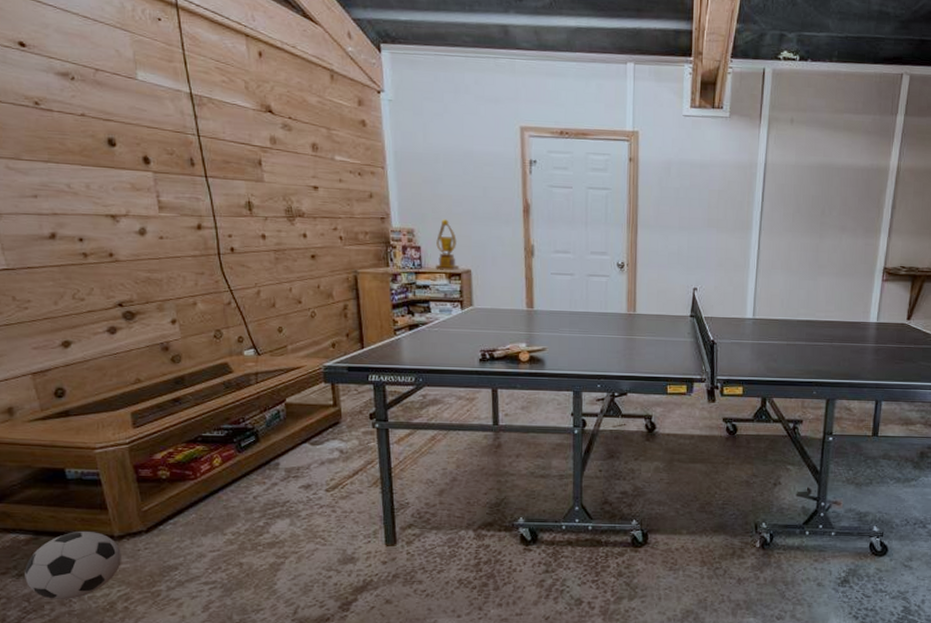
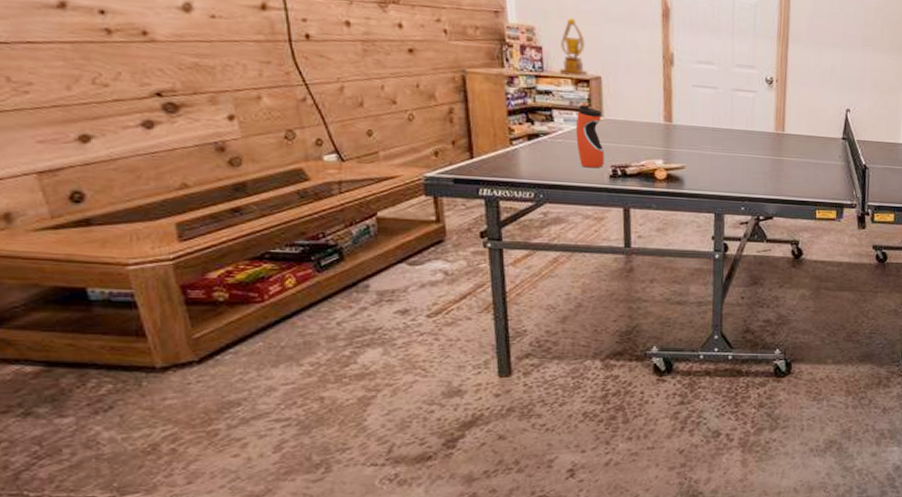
soccer ball: present [25,532,121,600] -> none [34,362,166,443]
water bottle: none [450,293,475,353] -> present [576,101,605,168]

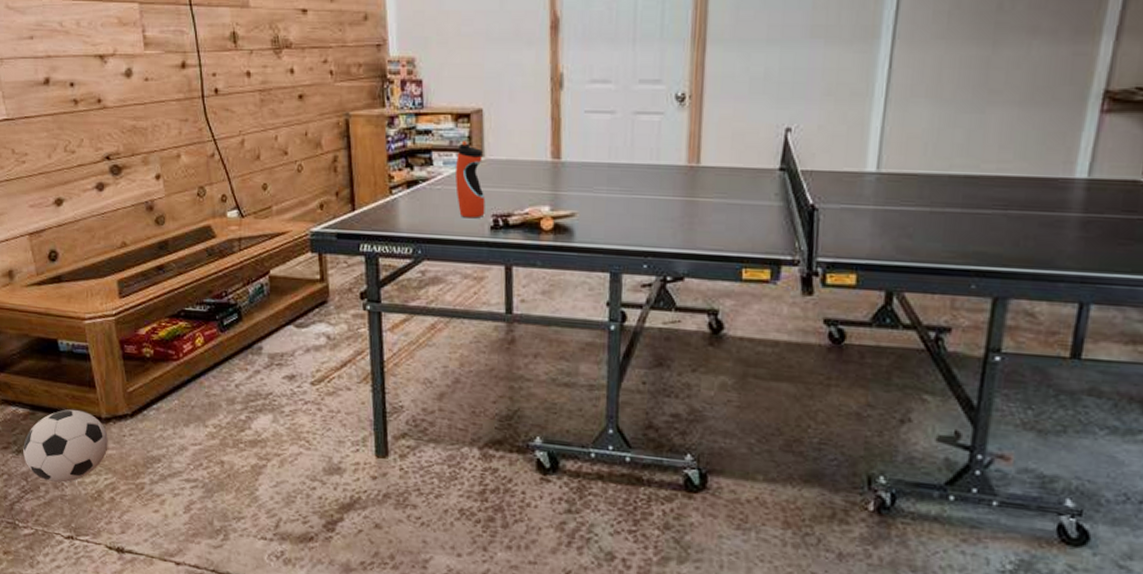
soccer ball: none [34,362,166,443] -> present [23,409,108,483]
award: present [560,18,588,77] -> none [440,43,469,110]

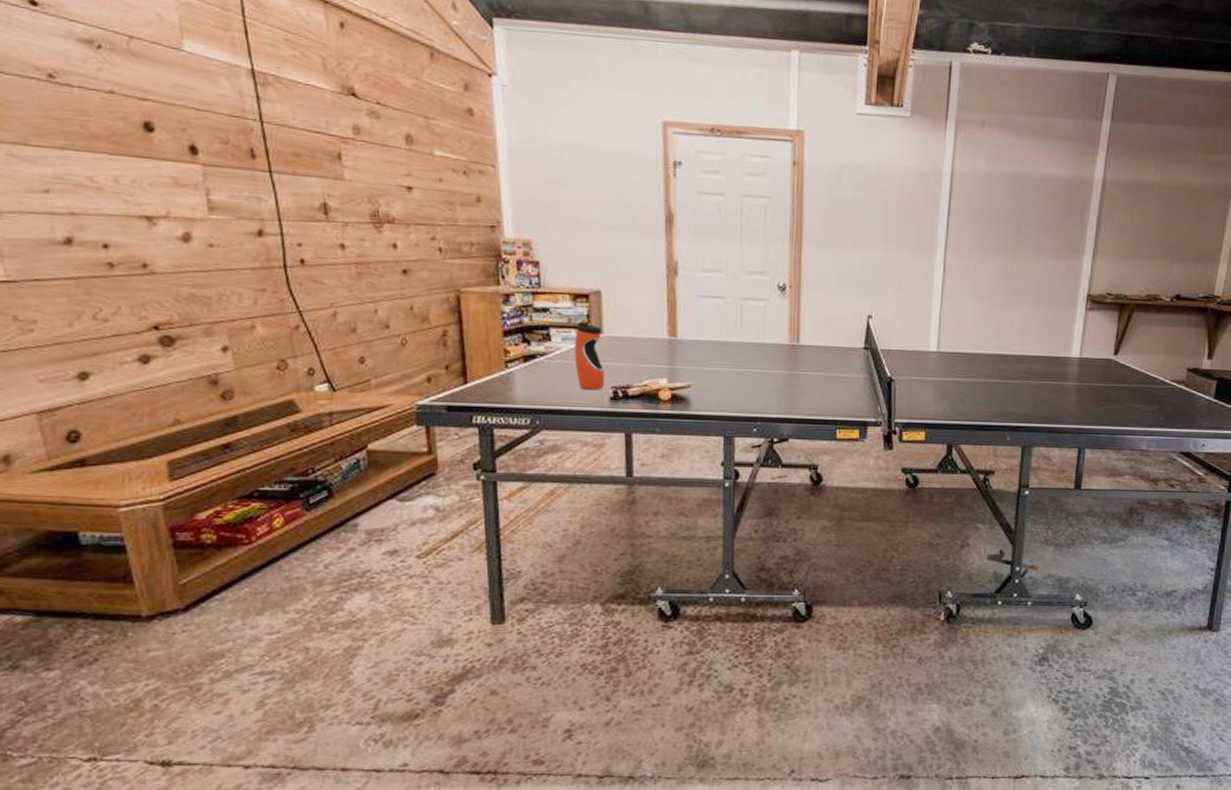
soccer ball: present [23,409,108,483] -> none [21,611,151,698]

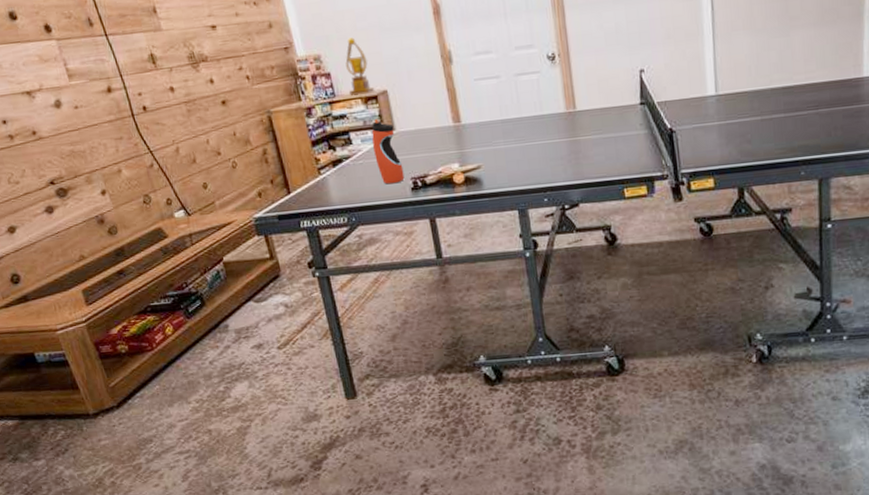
award: none [558,229,588,291] -> present [345,37,375,96]

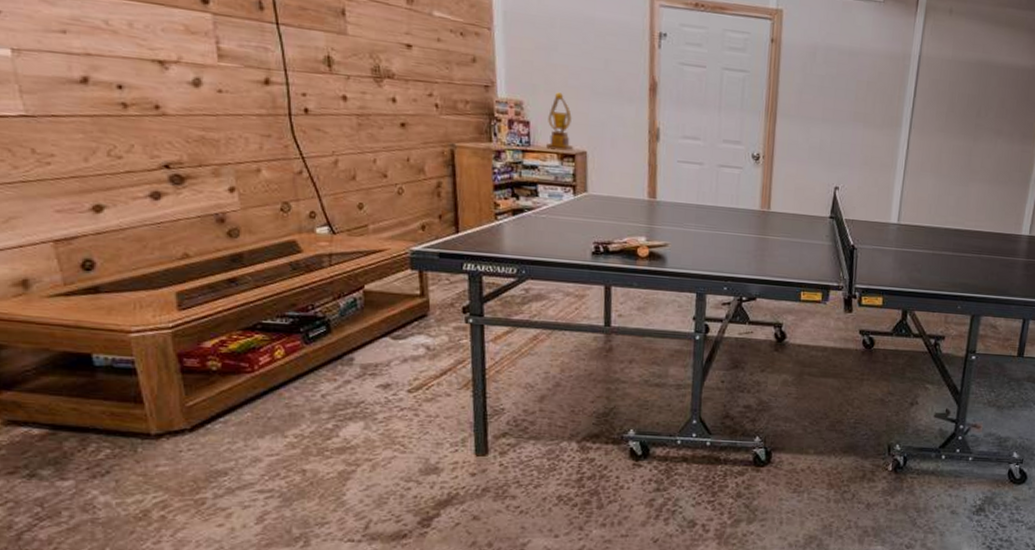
water bottle: present [371,118,405,185] -> none [560,176,588,245]

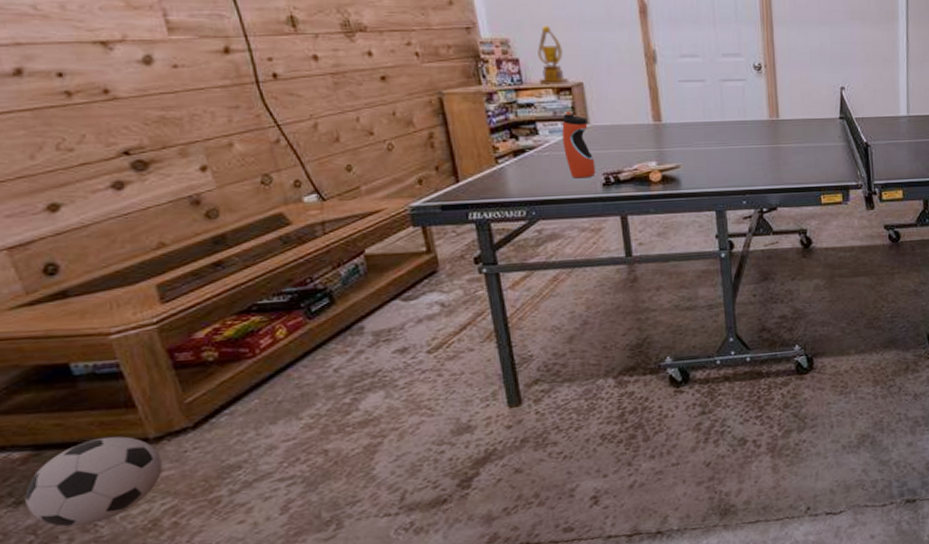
soccer ball: none [38,427,159,506] -> present [25,436,163,527]
water bottle: none [560,176,588,245] -> present [562,110,596,179]

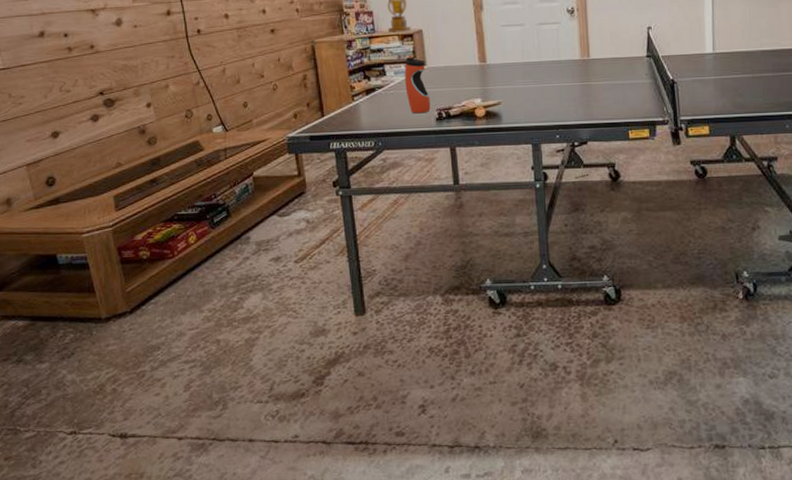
soccer ball: present [25,436,163,527] -> none [23,315,109,385]

